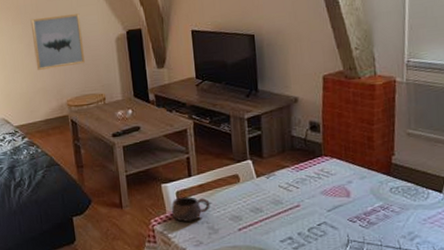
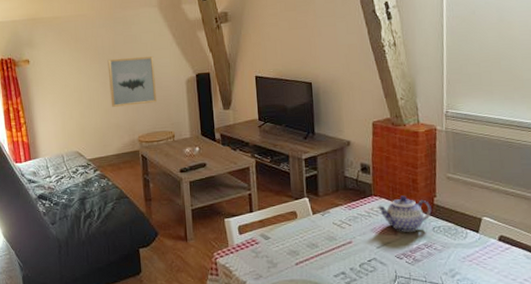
cup: present [171,197,210,222] -> none [233,231,270,255]
teapot: none [328,154,389,195] -> present [377,195,432,233]

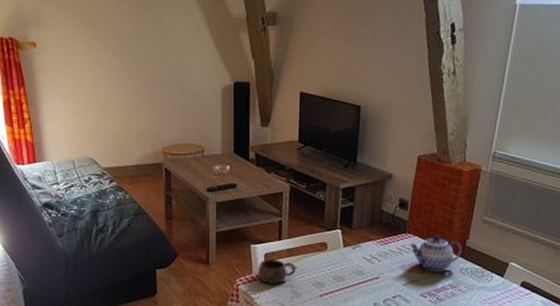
wall art: present [107,56,157,107] -> none [131,53,187,111]
cup: none [233,231,270,255] -> present [257,259,296,284]

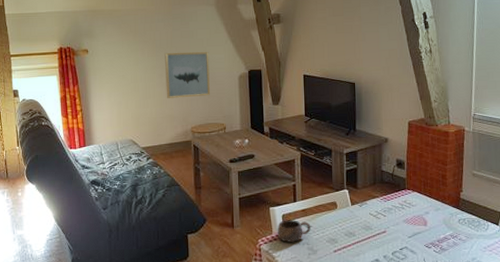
wall art: none [131,53,187,111] -> present [164,52,210,98]
teapot: present [409,235,463,273] -> none [410,190,458,224]

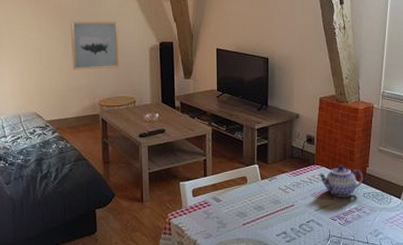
cup: present [277,220,311,242] -> none [187,194,221,216]
teapot: none [410,190,458,224] -> present [318,165,364,198]

